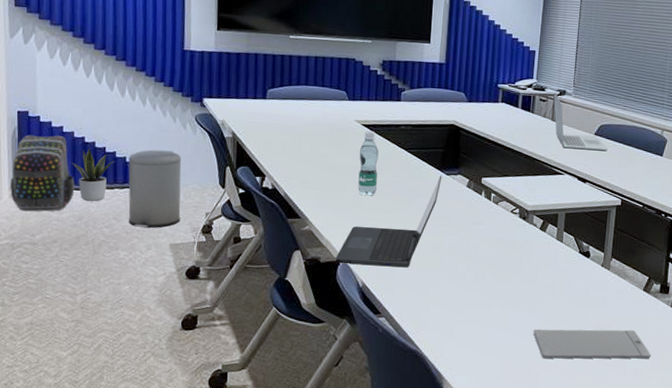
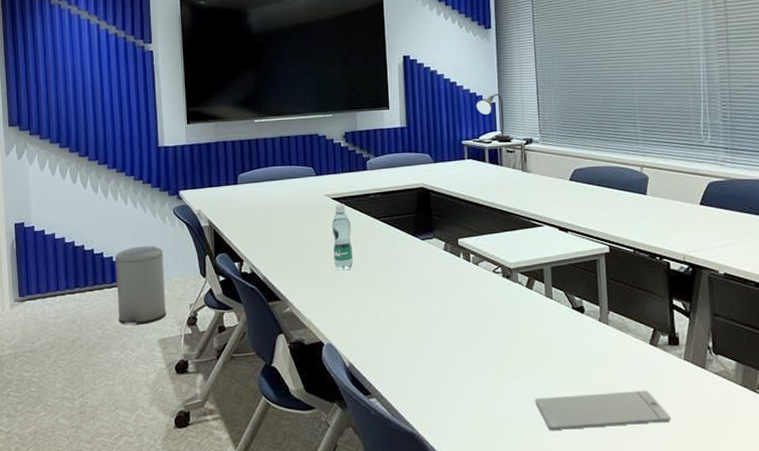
backpack: present [10,135,75,212] -> none [11,243,68,320]
potted plant: present [71,147,115,201] -> none [63,251,102,304]
laptop: present [336,175,442,268] -> none [320,241,418,344]
desk lamp: none [516,41,548,89] -> present [476,93,514,141]
laptop: present [553,94,608,152] -> none [520,144,586,198]

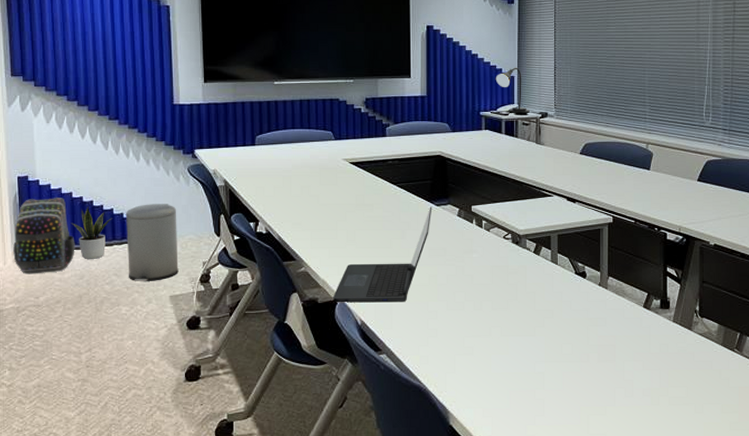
backpack: none [11,243,68,320] -> present [13,198,75,274]
potted plant: none [63,251,102,304] -> present [70,207,112,259]
laptop: none [320,241,418,344] -> present [333,206,432,303]
bottle: present [331,203,354,271] -> none [349,168,369,233]
tablet: present [535,390,671,430] -> none [536,348,657,384]

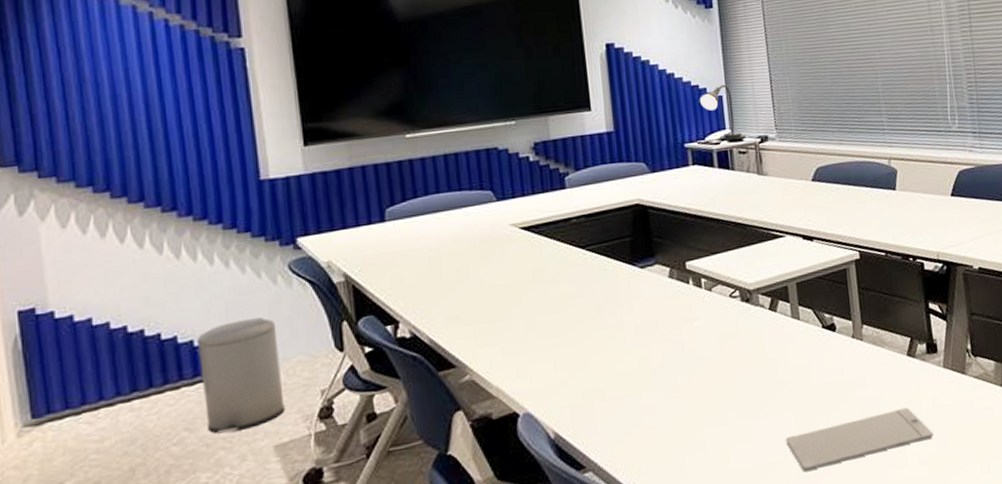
backpack: present [13,198,75,274] -> none [16,331,120,453]
potted plant: present [70,207,112,259] -> none [109,338,177,415]
laptop: present [333,206,432,303] -> none [513,270,636,416]
tablet: none [536,348,657,384] -> present [785,407,933,472]

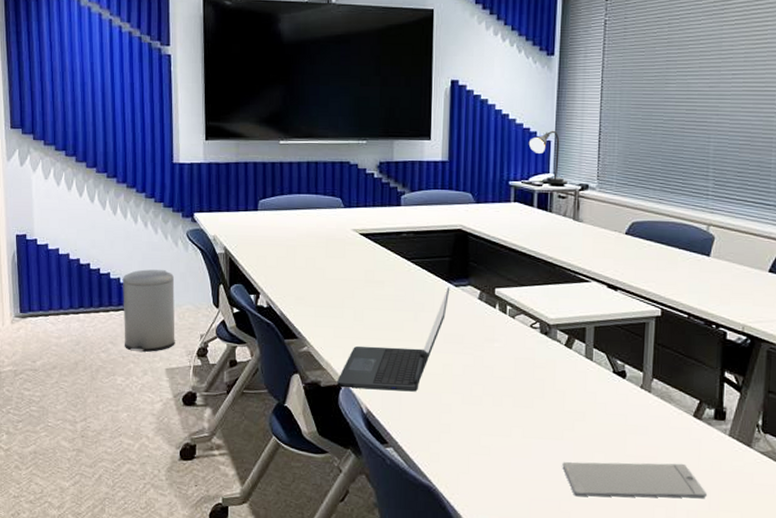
laptop: none [513,270,636,416] -> present [337,287,450,392]

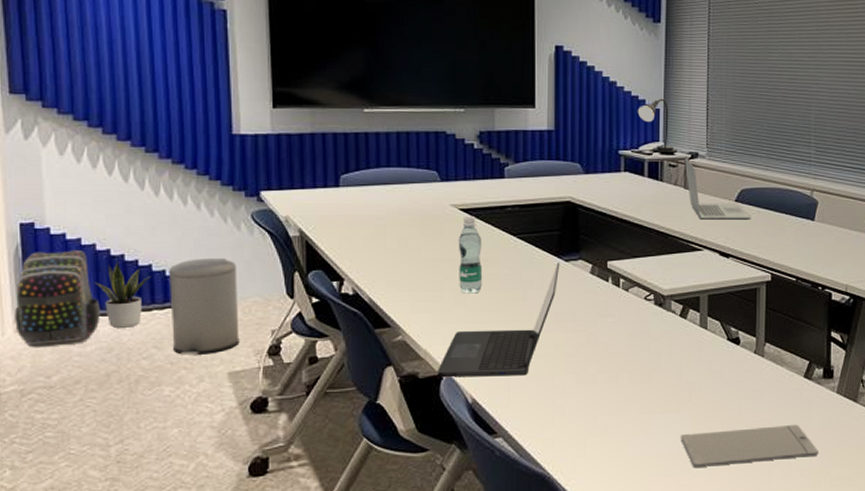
backpack: none [11,258,72,337] -> present [15,250,101,348]
potted plant: none [67,269,109,325] -> present [94,262,151,328]
bottle: none [357,239,379,313] -> present [458,215,483,294]
laptop: none [574,190,642,253] -> present [684,158,751,220]

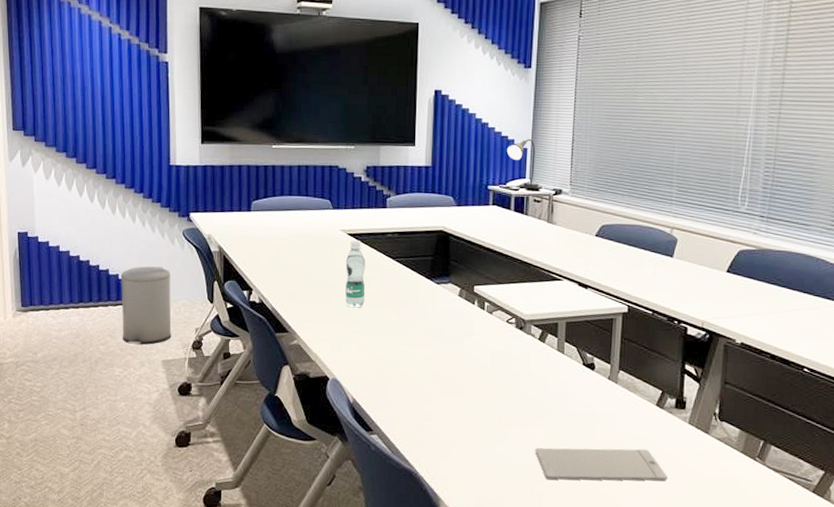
backpack: present [15,250,101,348] -> none [13,255,72,331]
potted plant: present [94,262,151,328] -> none [68,266,108,319]
laptop: present [438,262,560,378] -> none [325,284,432,383]
laptop: present [684,158,751,220] -> none [548,194,611,254]

